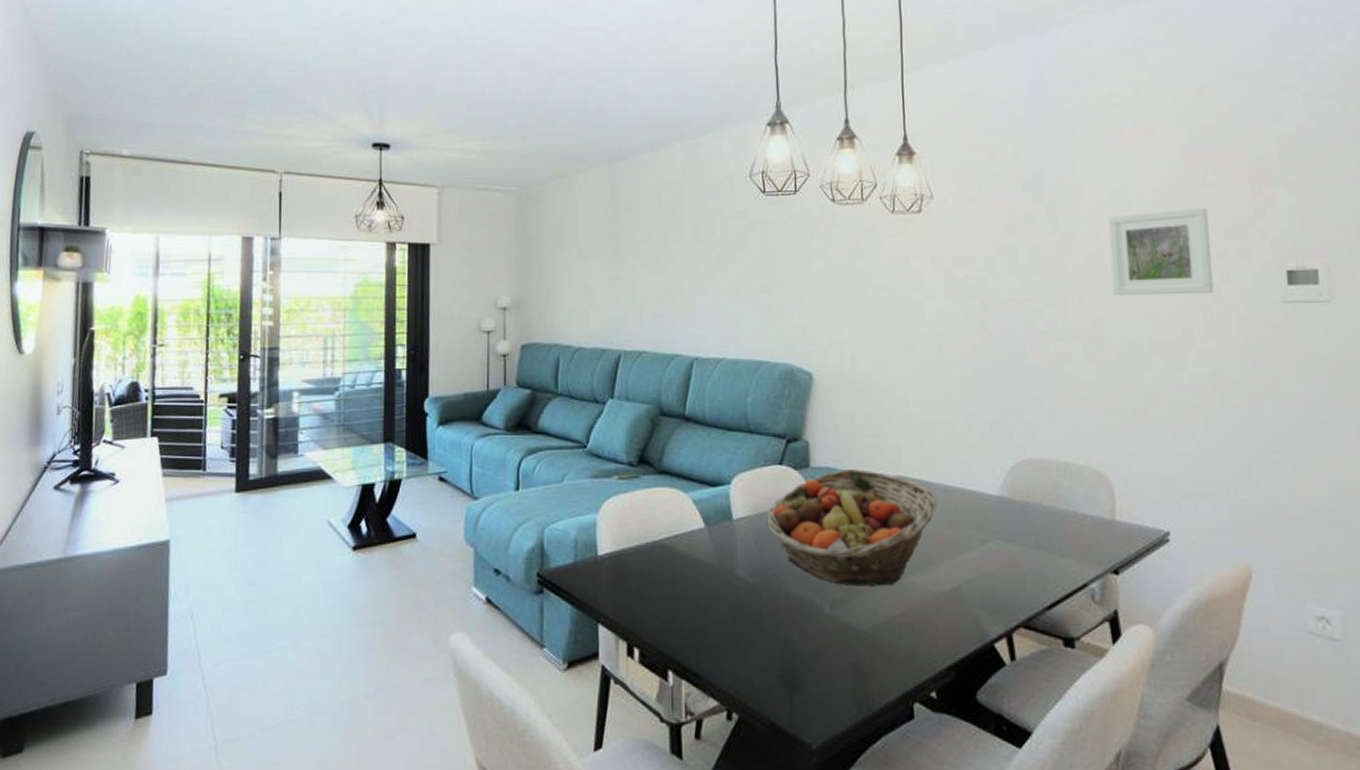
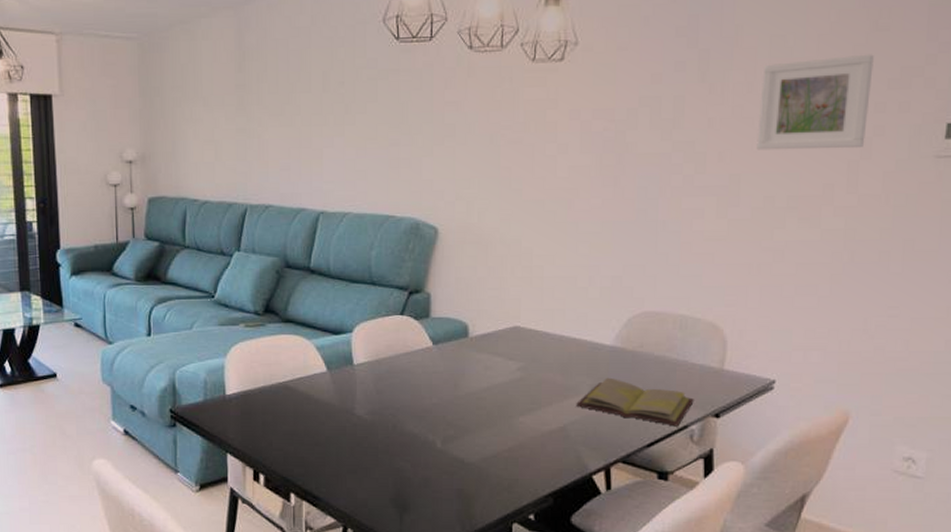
fruit basket: present [766,469,938,586] -> none [385,320,552,425]
diary: none [968,530,1090,585] -> present [576,377,694,427]

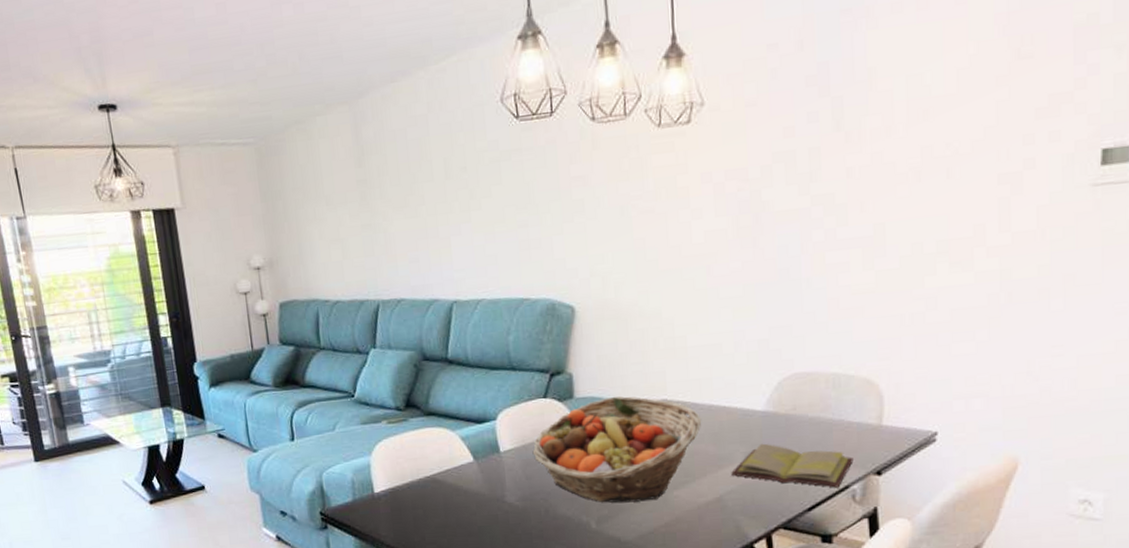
fruit basket: none [385,320,552,425] -> present [532,396,702,503]
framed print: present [756,54,874,151] -> none [899,84,1018,196]

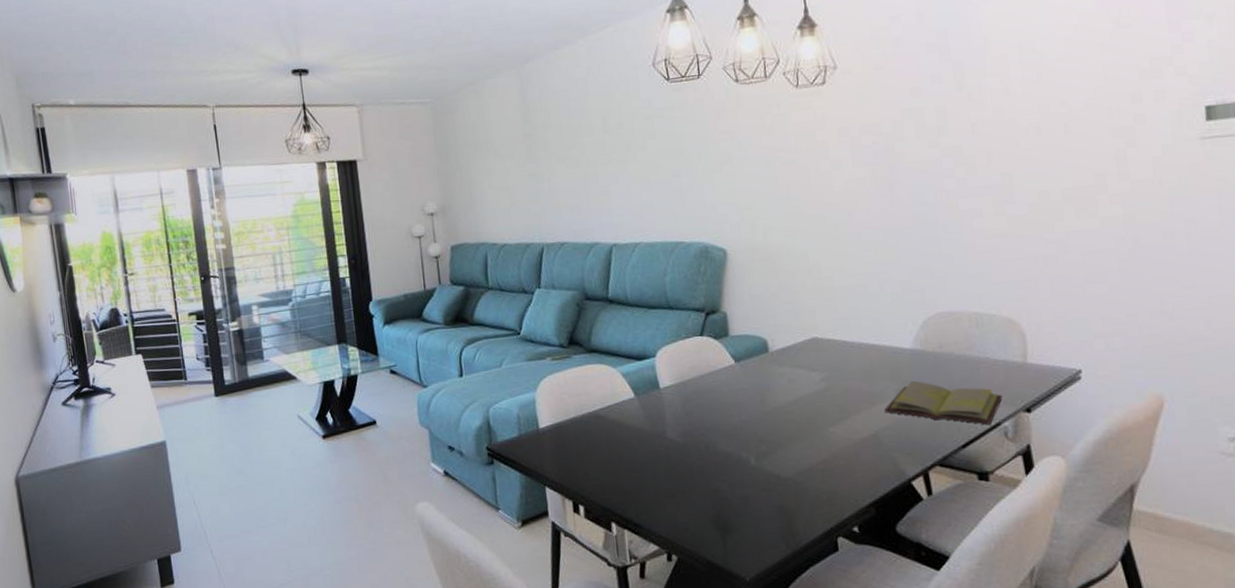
fruit basket: present [532,396,702,503] -> none [691,334,853,440]

